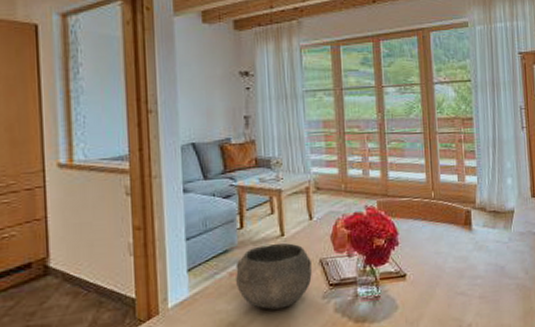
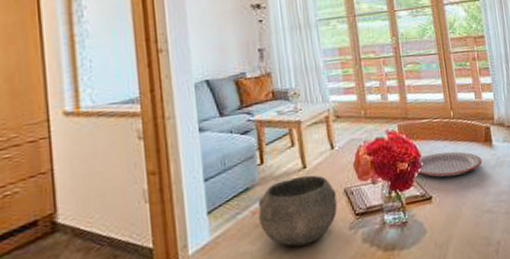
plate: none [393,231,460,257] -> present [417,151,483,177]

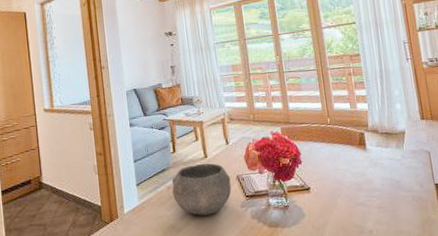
plate: present [417,151,483,177] -> none [297,152,357,173]

